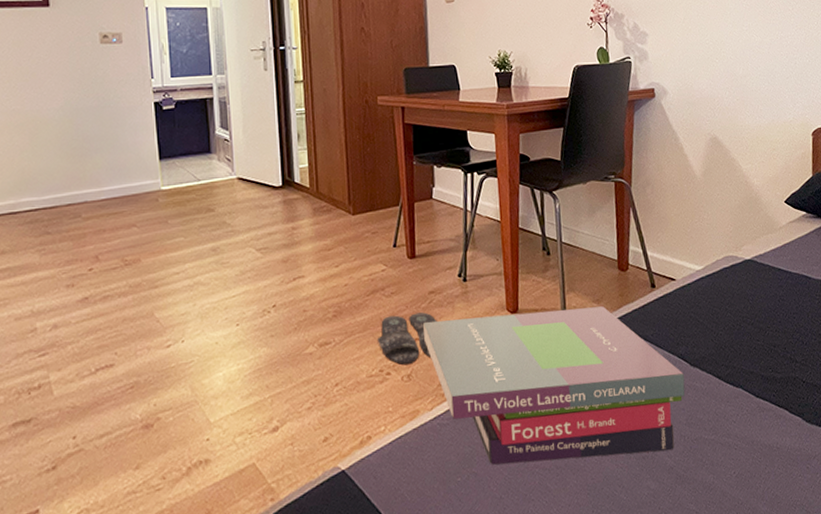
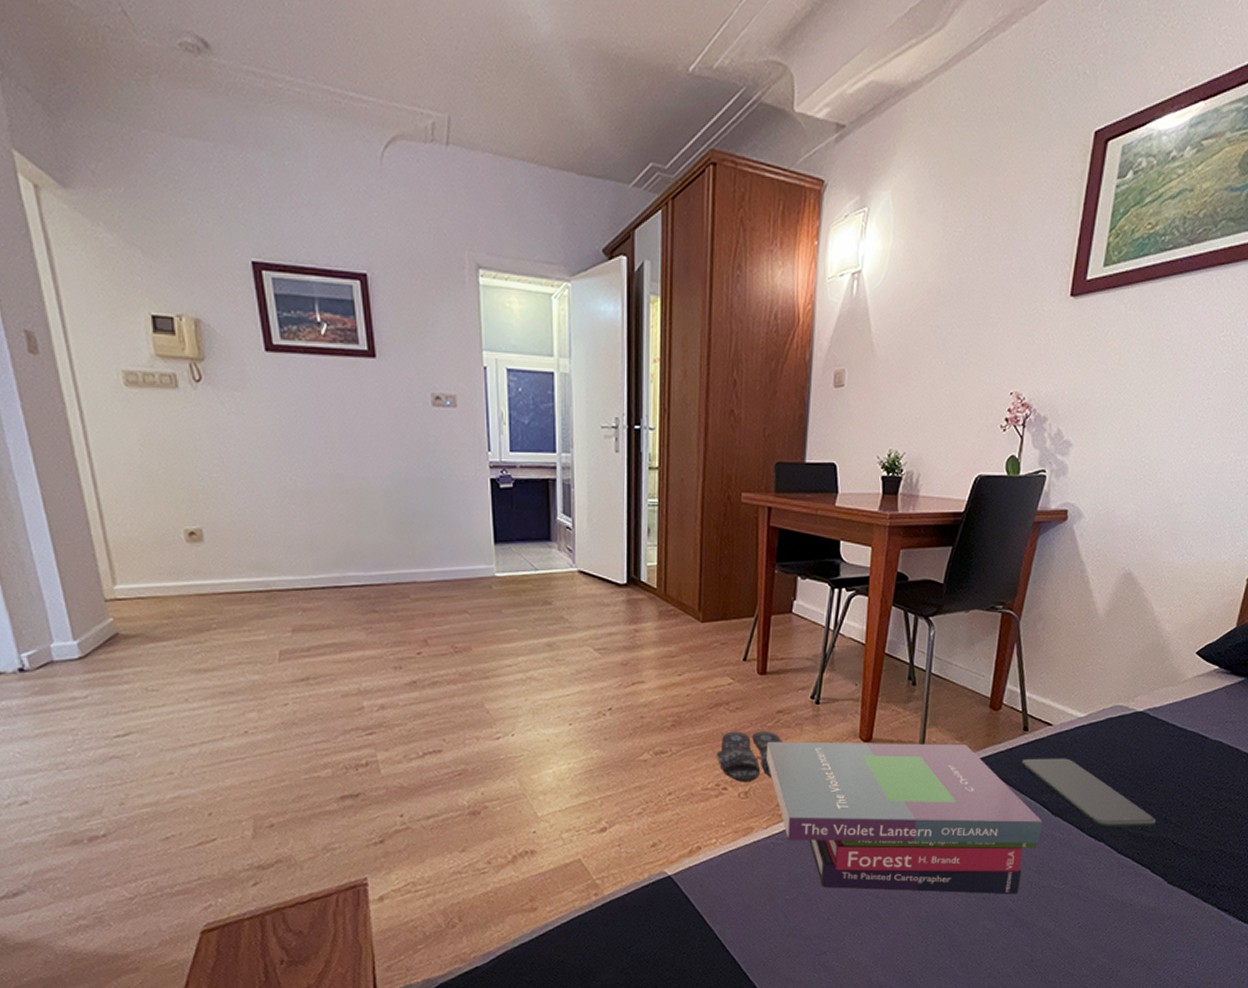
smartphone: none [654,310,783,373] -> present [1021,758,1156,827]

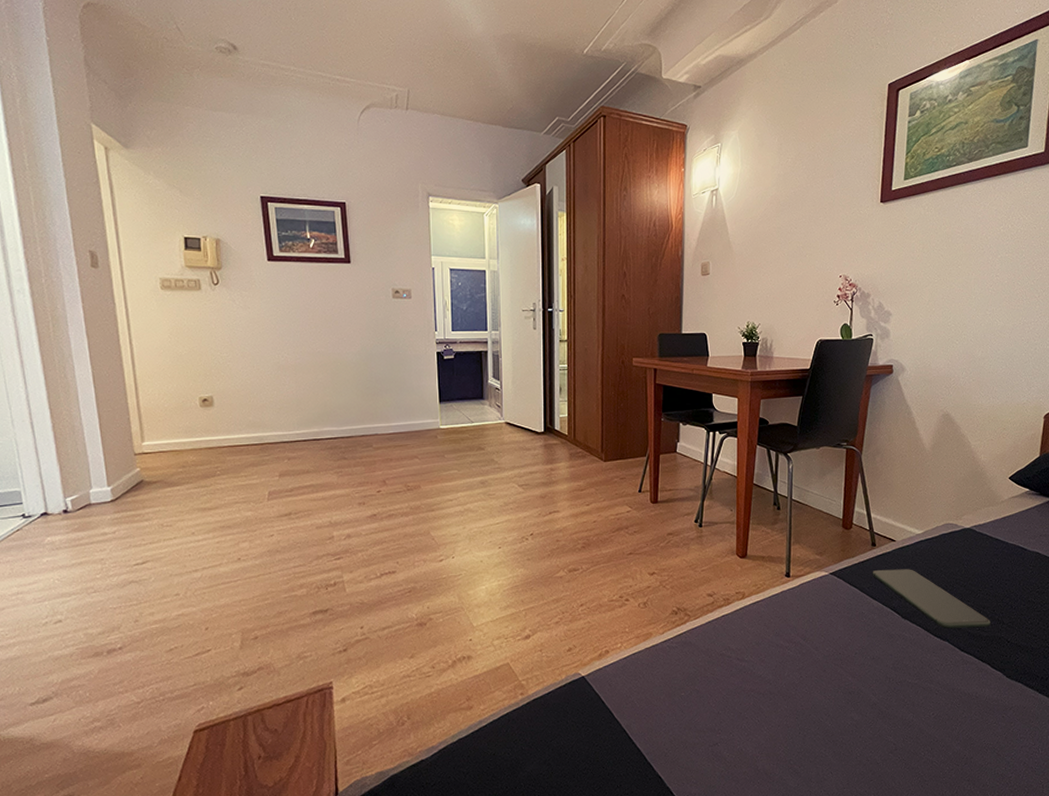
slippers: present [716,731,783,782] -> none [619,551,673,594]
books: present [766,741,1043,895] -> none [661,558,895,689]

